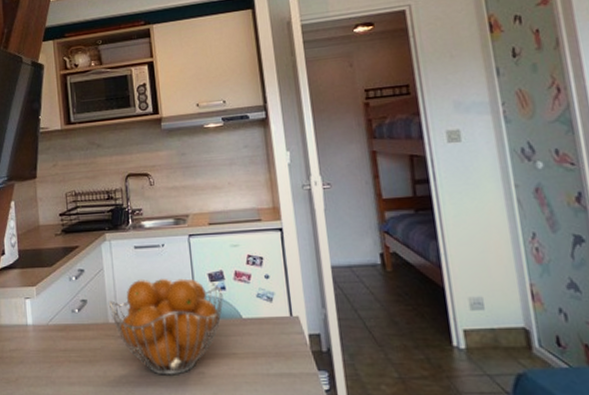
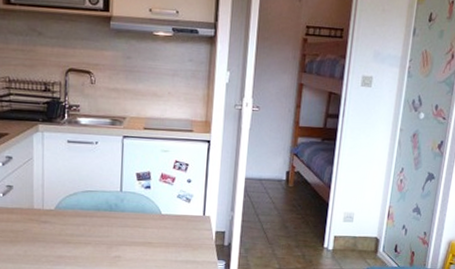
fruit basket: present [109,278,223,375] -> none [36,172,148,258]

